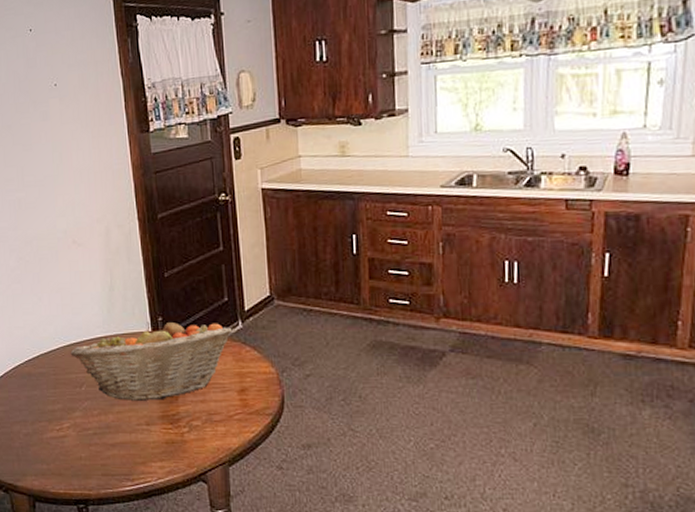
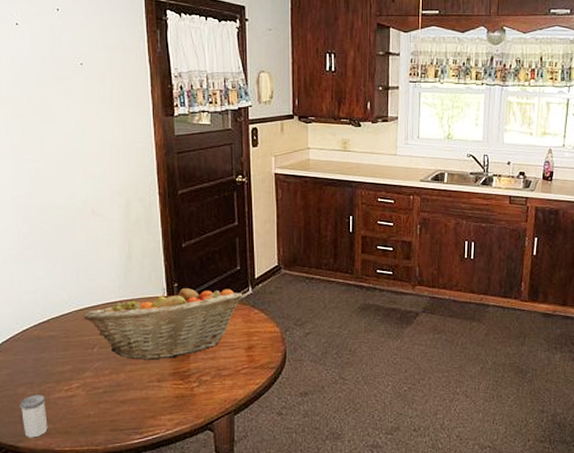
salt shaker: none [16,433,43,478] -> present [20,394,48,438]

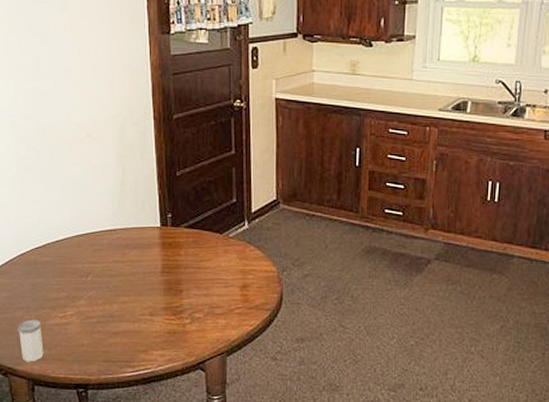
fruit basket: present [83,287,243,360] -> none [78,218,239,292]

